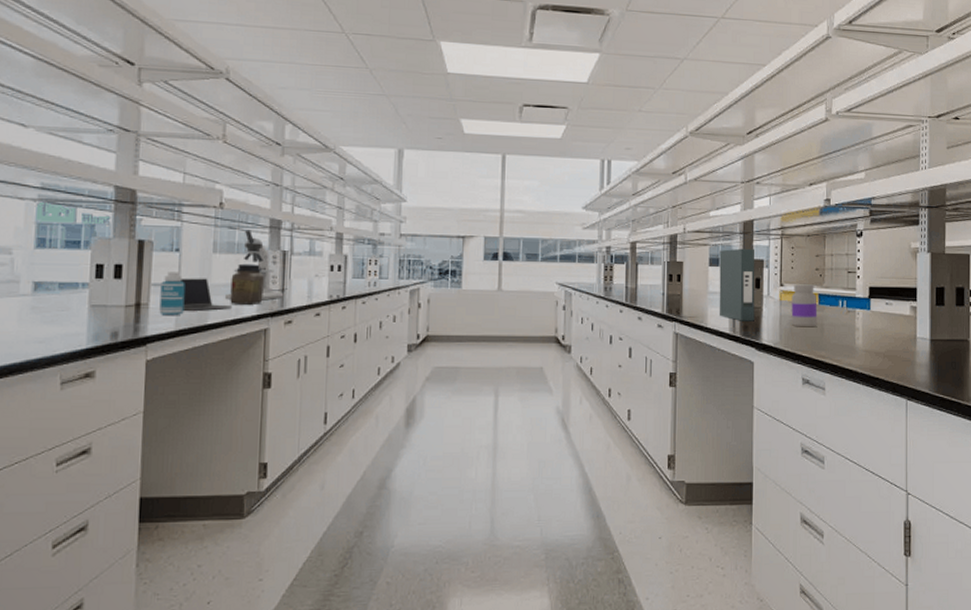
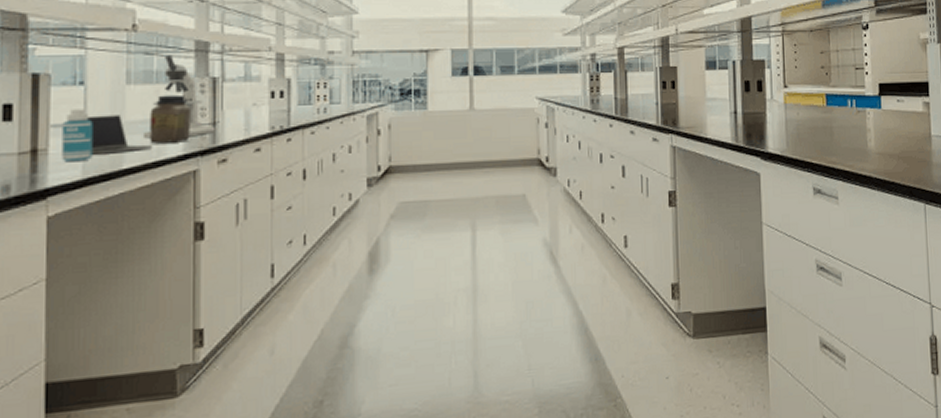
binder: present [719,248,755,321] -> none [716,48,758,129]
jar: present [791,284,818,328] -> none [797,84,826,132]

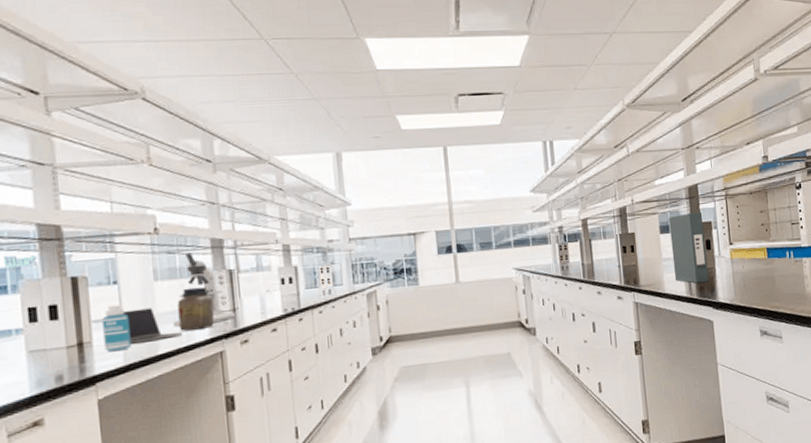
binder: none [716,48,758,129] -> present [669,212,709,284]

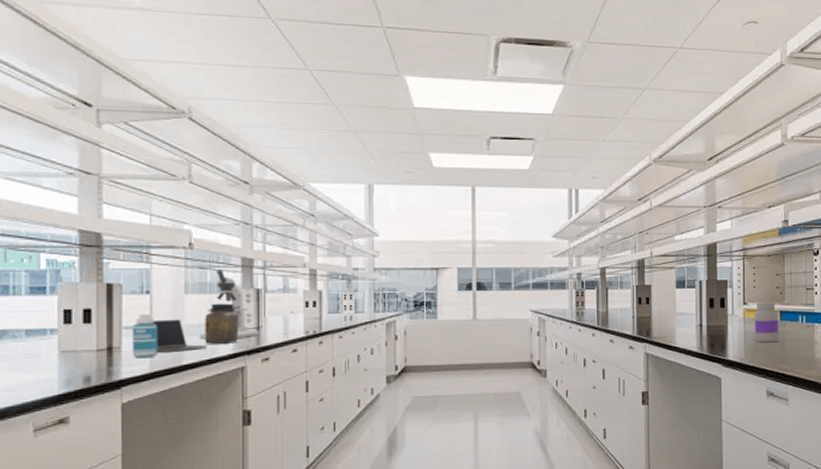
binder: present [669,212,709,284] -> none [686,270,720,340]
jar: none [741,240,769,282] -> present [754,302,779,343]

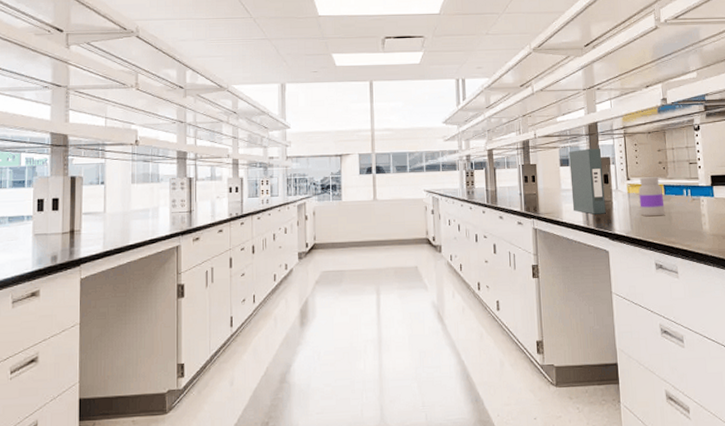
bottle: present [132,314,158,359] -> none [90,201,110,240]
laptop computer: present [153,319,208,352] -> none [106,205,149,234]
microscope: present [199,269,260,340] -> none [142,162,191,223]
jar: present [205,303,238,344] -> none [147,190,174,226]
binder: none [686,270,720,340] -> present [569,148,606,215]

